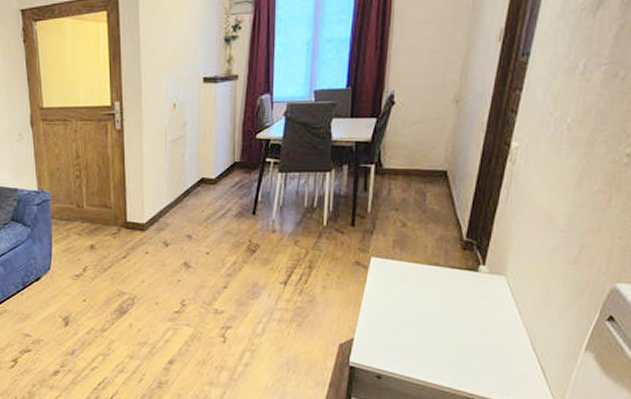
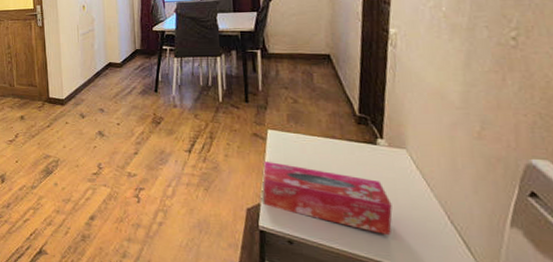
tissue box: none [358,291,482,366] -> present [263,160,393,236]

